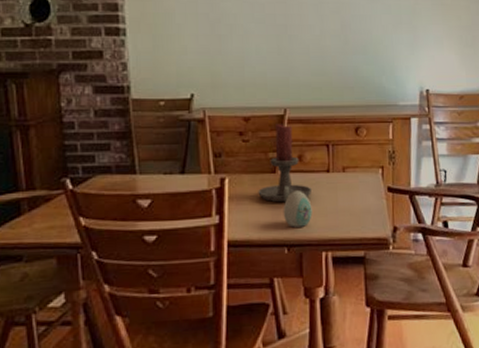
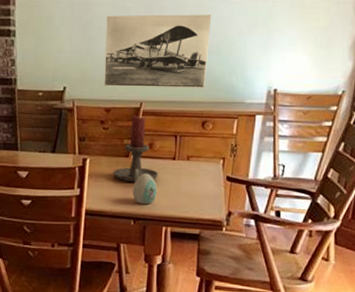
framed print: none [237,11,355,92] -> present [104,14,211,88]

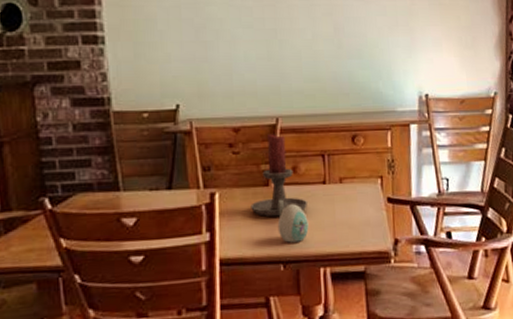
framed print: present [104,14,211,88] -> none [224,14,350,101]

